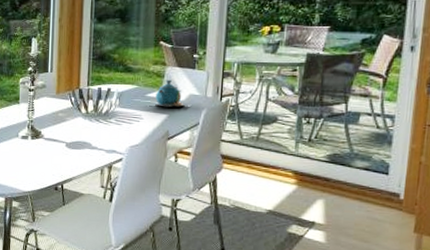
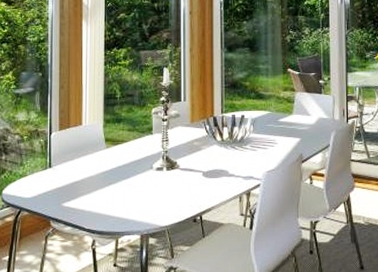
teapot: present [155,79,188,107] -> none [287,104,318,130]

